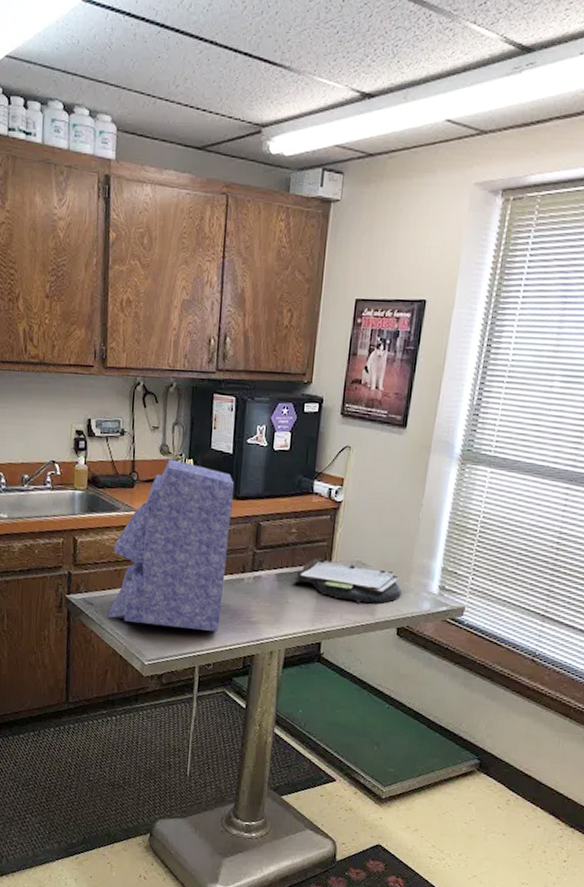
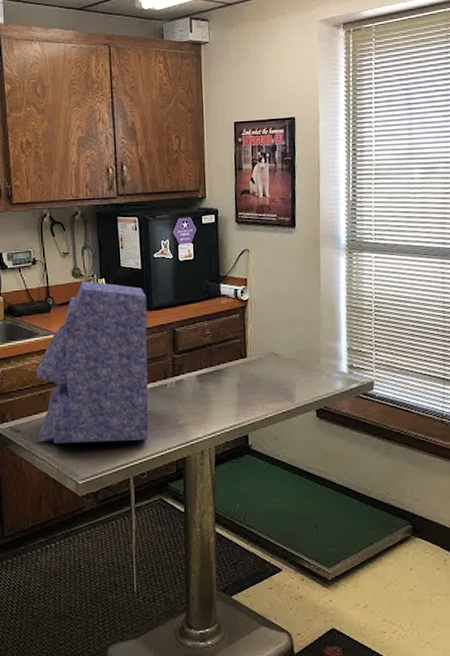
clipboard: present [292,557,402,603] -> none [213,354,315,391]

